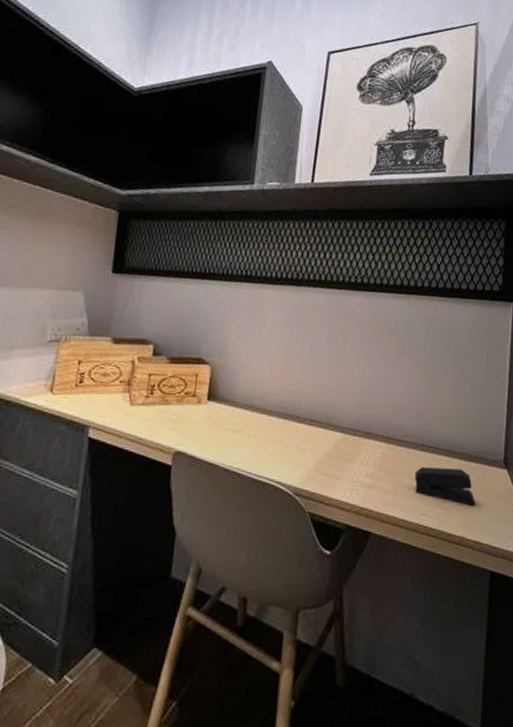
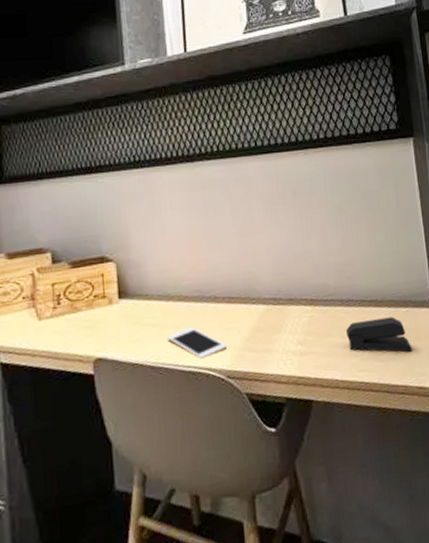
cell phone: none [245,439,299,472] -> present [167,326,227,359]

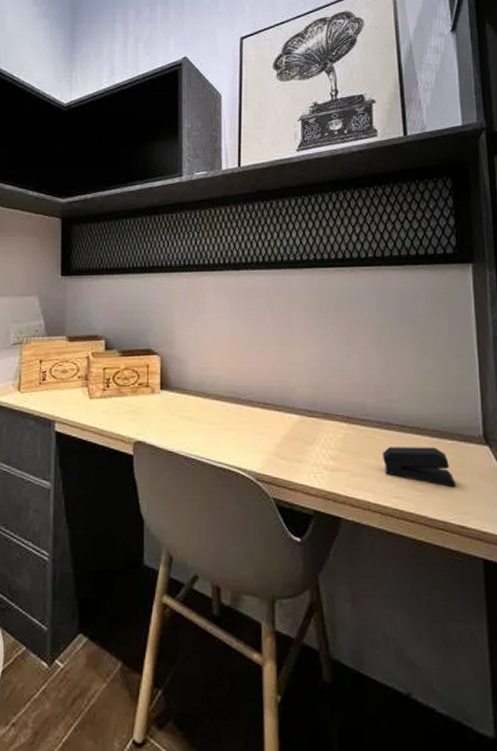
cell phone: present [167,326,227,359] -> none [202,425,258,457]

